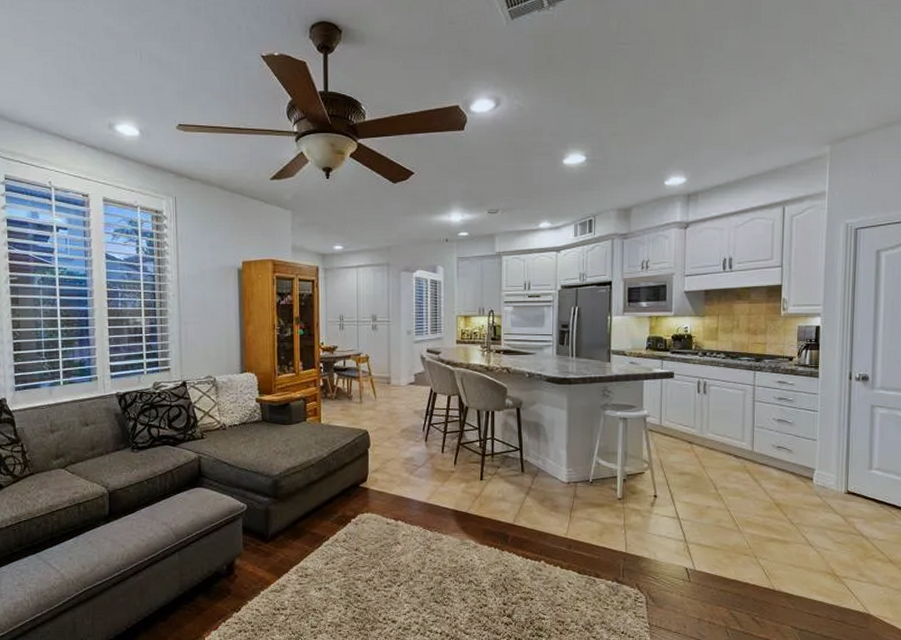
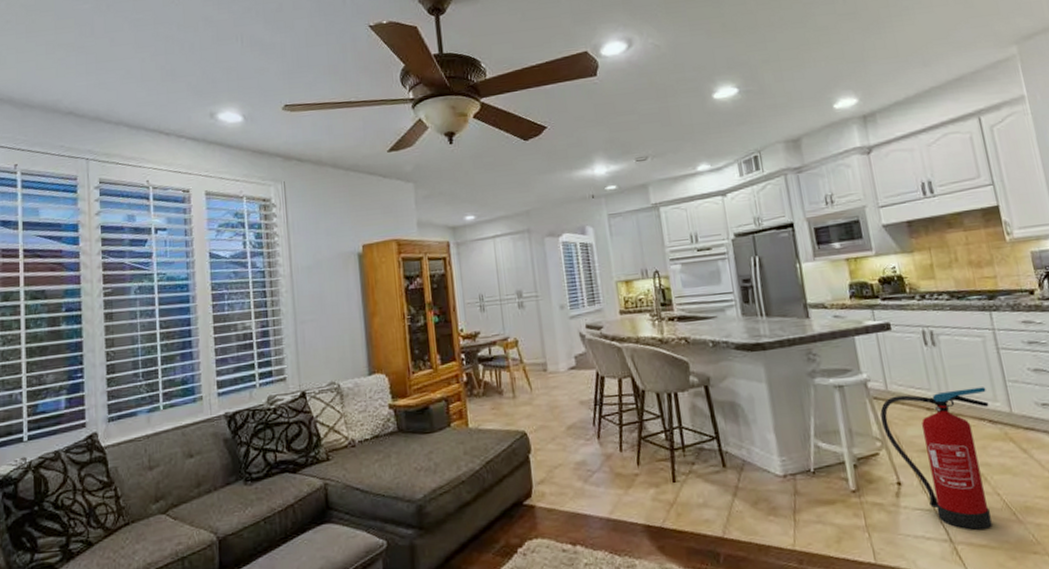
fire extinguisher: none [651,429,737,535] -> present [880,387,992,530]

